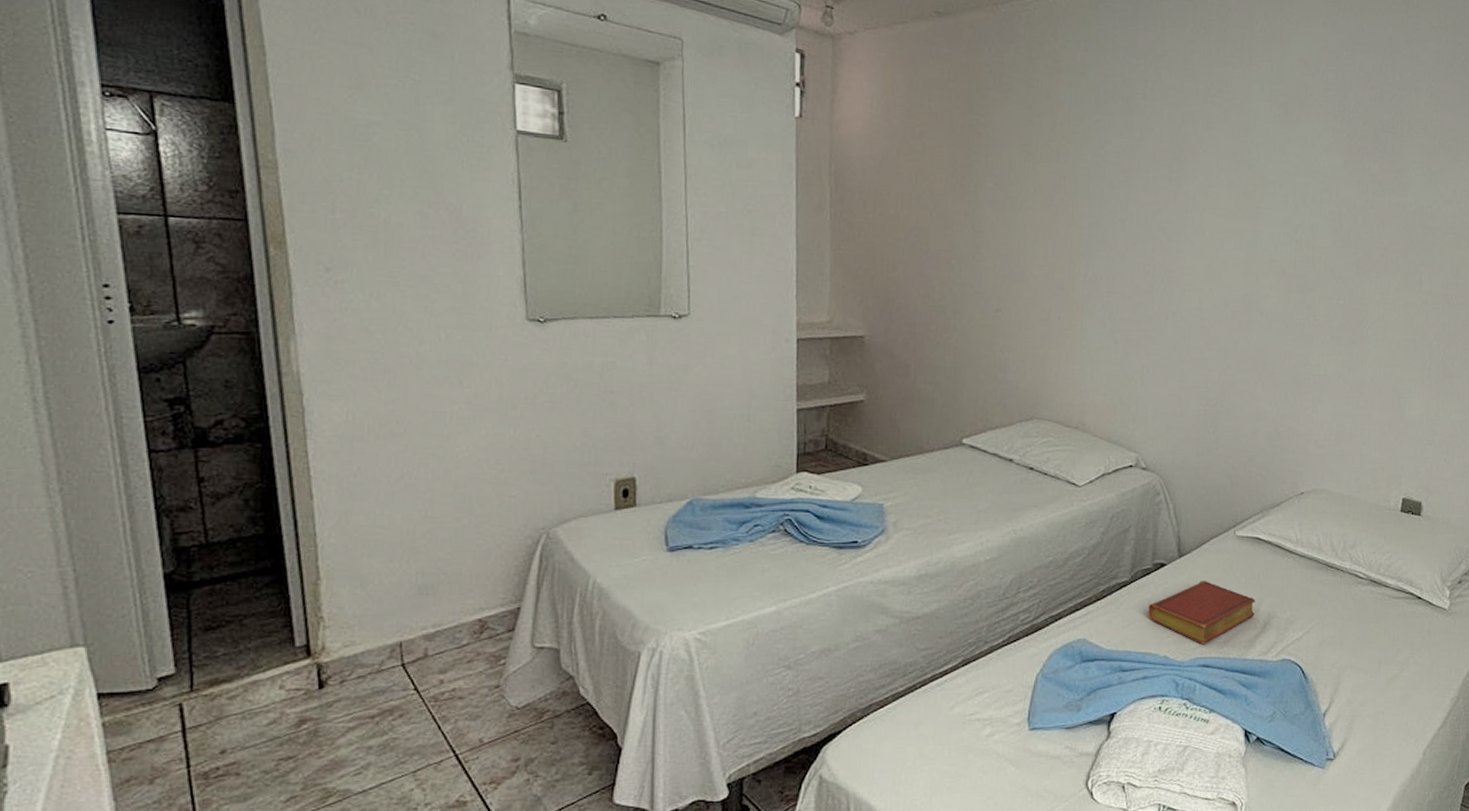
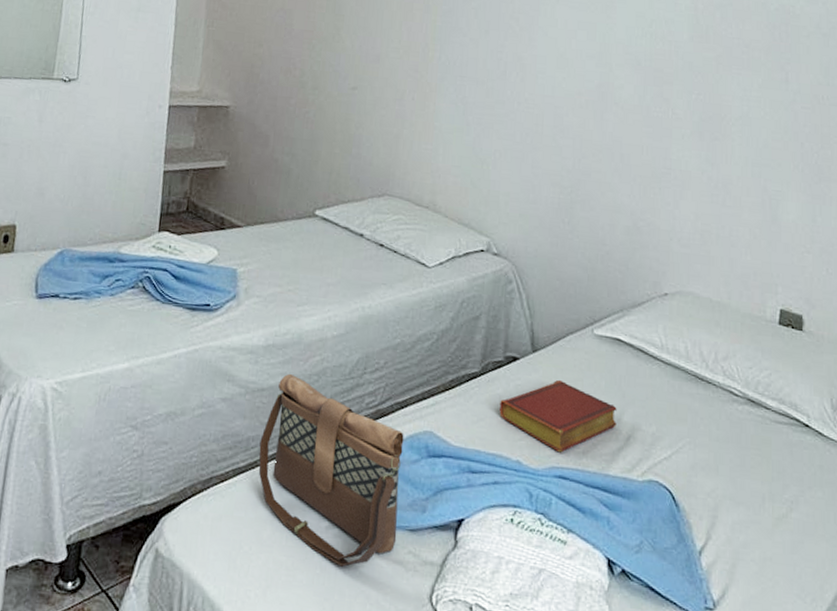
shoulder bag: none [917,600,1059,768] -> present [258,373,404,567]

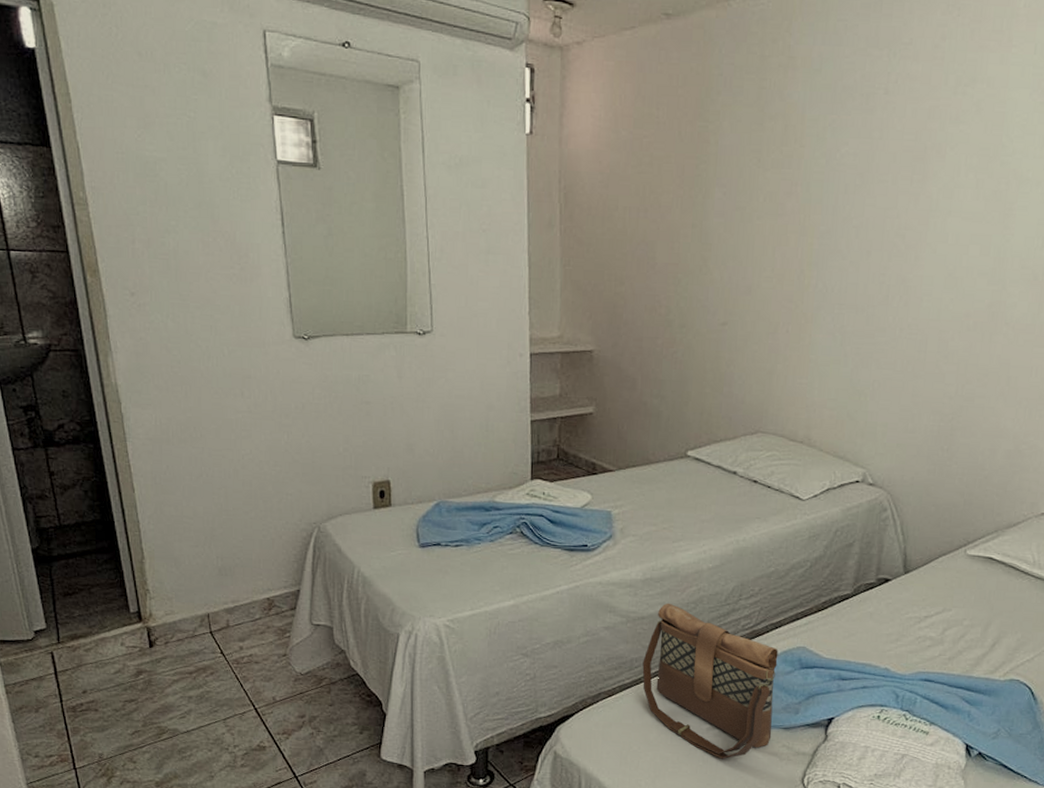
book: present [499,379,617,453] -> none [870,597,984,660]

